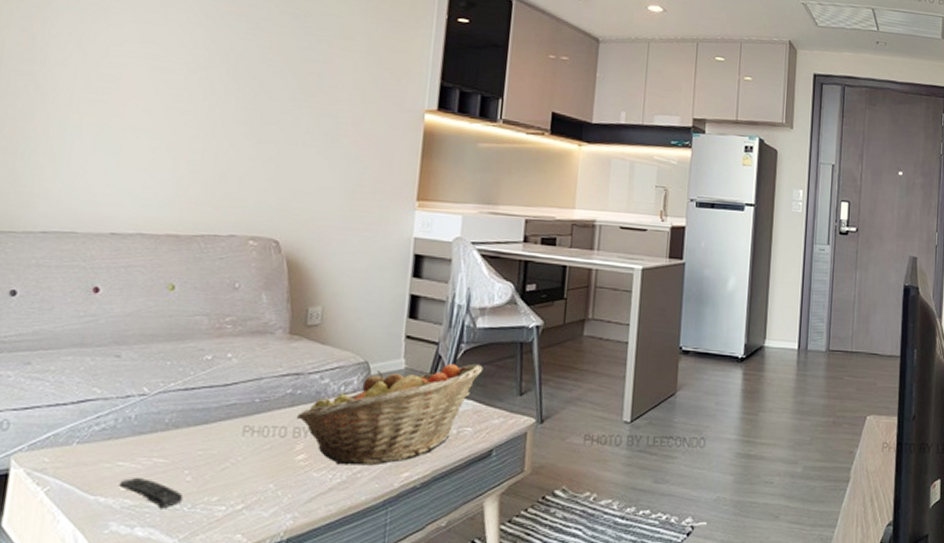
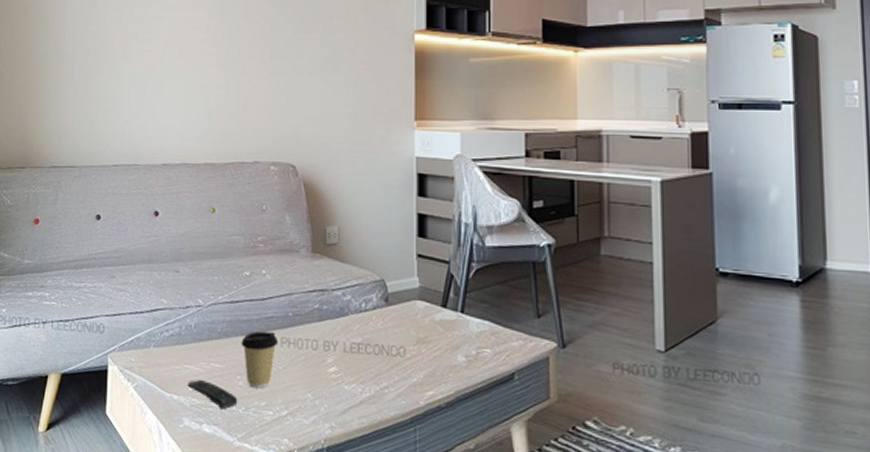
coffee cup: none [193,420,241,483] -> present [241,331,279,389]
fruit basket: present [296,363,483,466] -> none [325,283,496,382]

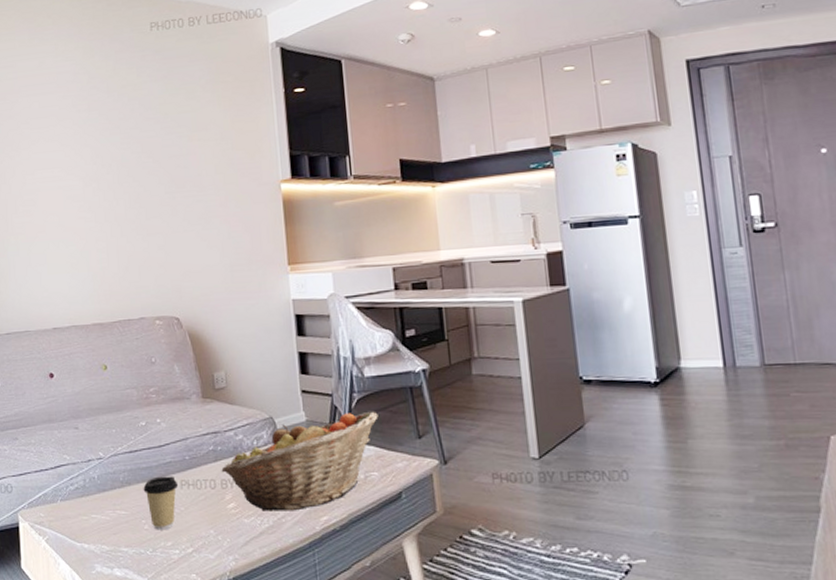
remote control: present [187,379,238,410] -> none [96,528,145,553]
fruit basket: none [325,283,496,382] -> present [221,411,378,512]

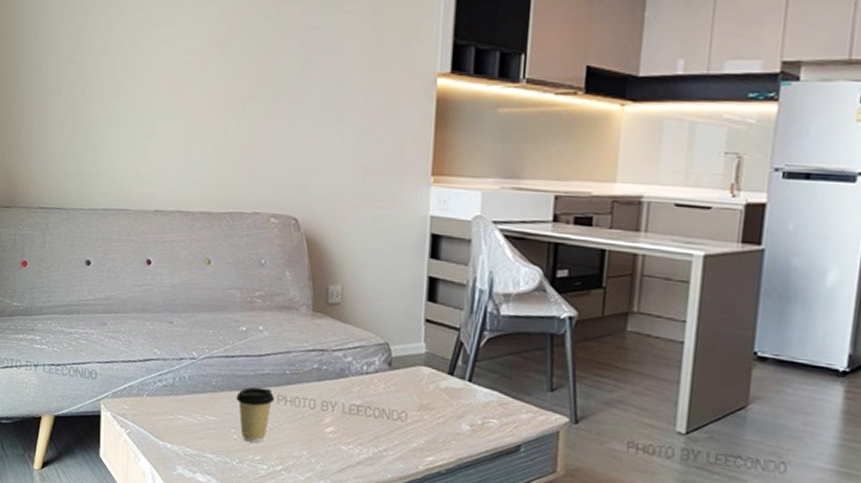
fruit basket: present [221,411,378,512] -> none [323,351,509,446]

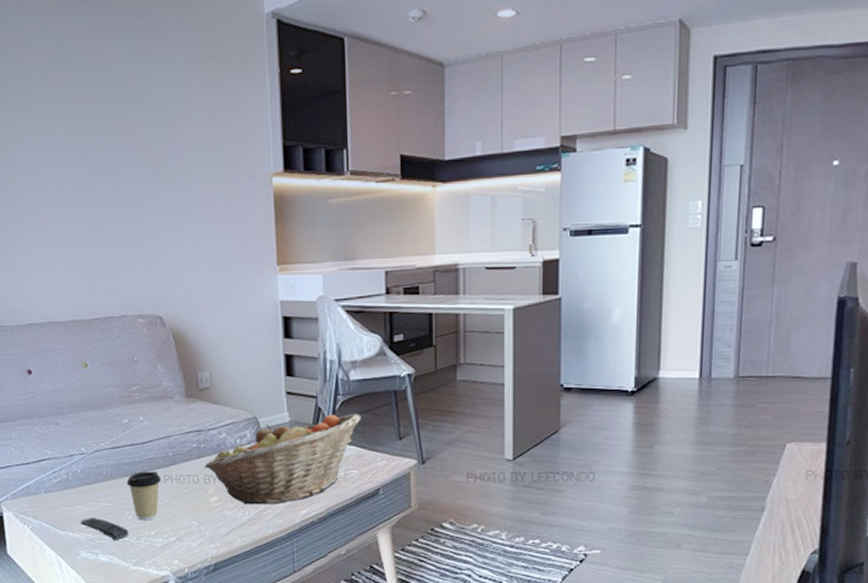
remote control: none [181,430,232,461] -> present [80,518,129,541]
fruit basket: none [323,351,509,446] -> present [204,413,361,505]

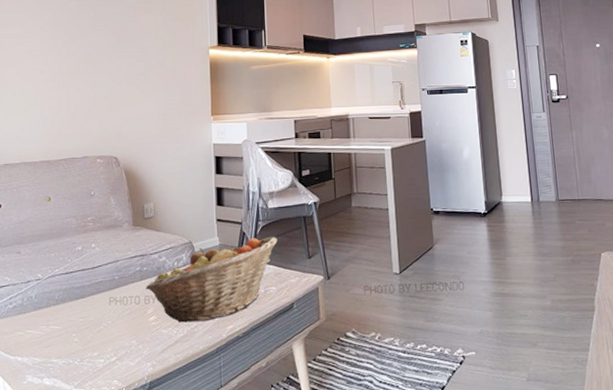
remote control: present [80,518,129,541] -> none [30,341,74,364]
coffee cup: present [126,471,162,521] -> none [76,294,108,342]

